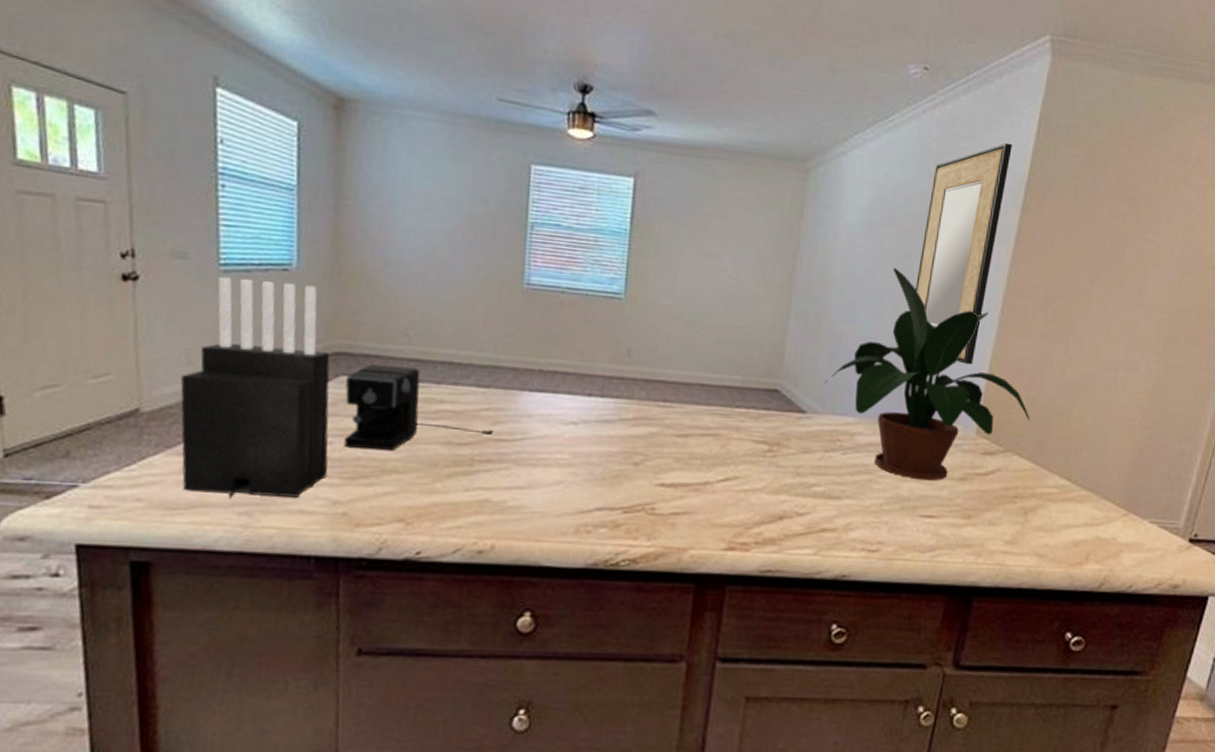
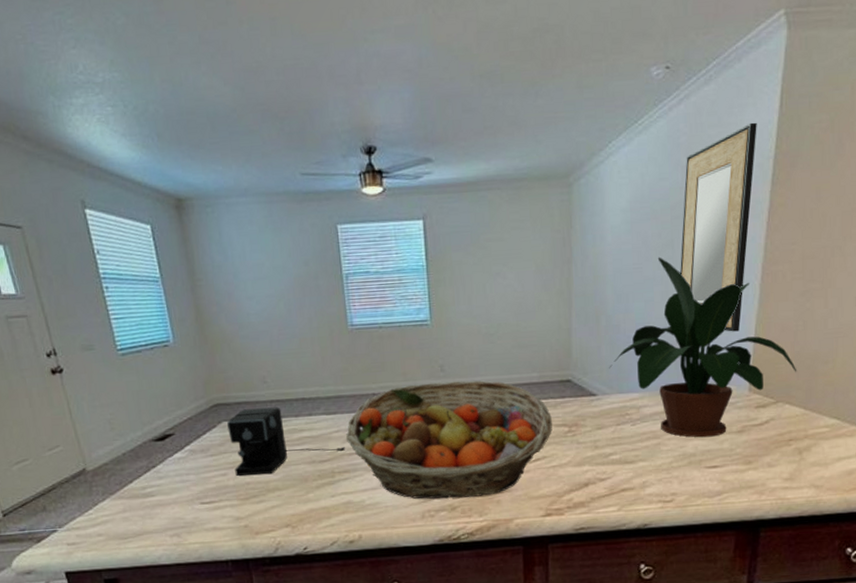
knife block: present [180,276,330,499] -> none [109,355,228,526]
fruit basket: none [497,367,751,515] -> present [346,380,553,499]

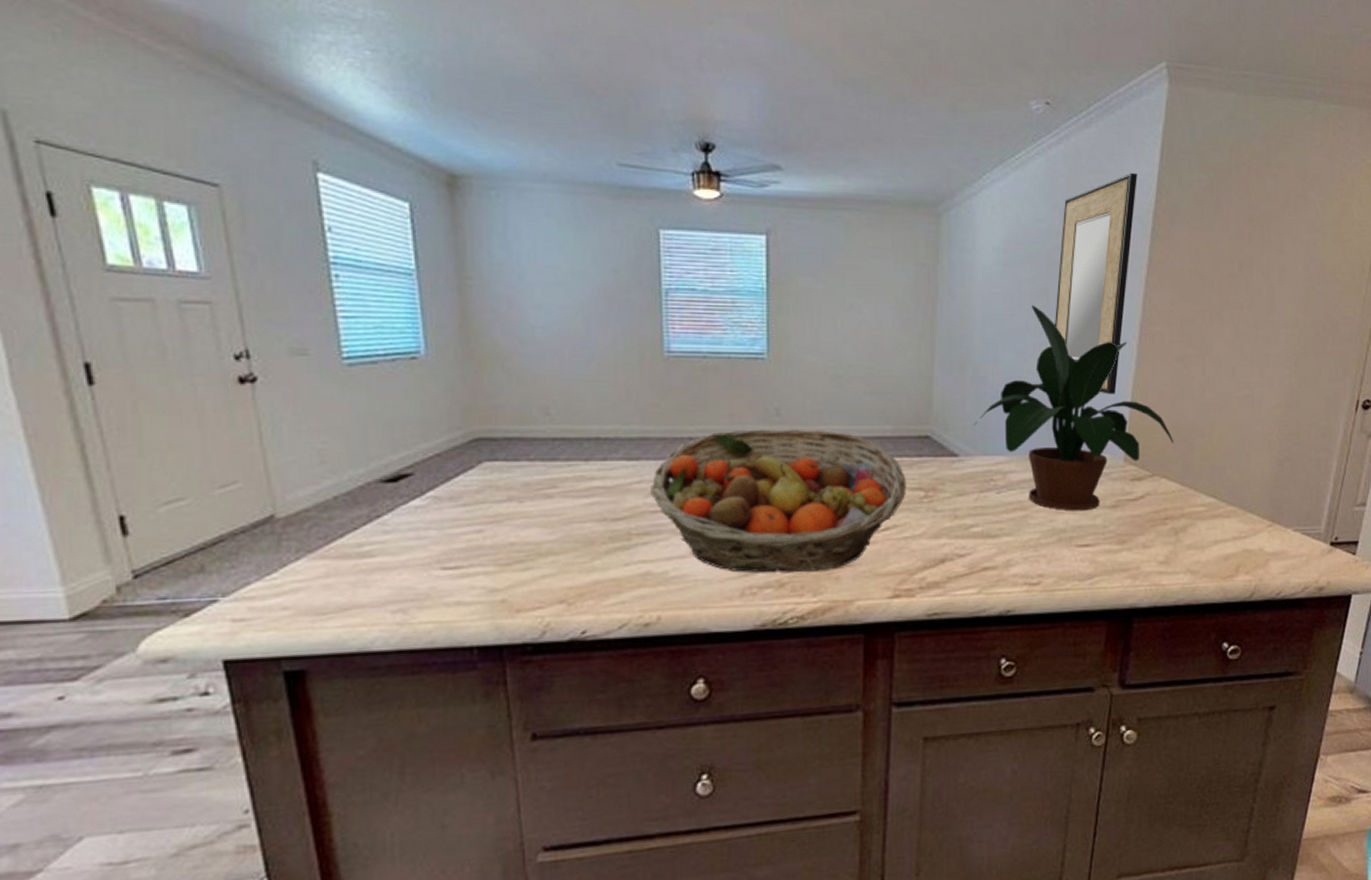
coffee maker: present [227,407,345,477] -> none [491,447,648,535]

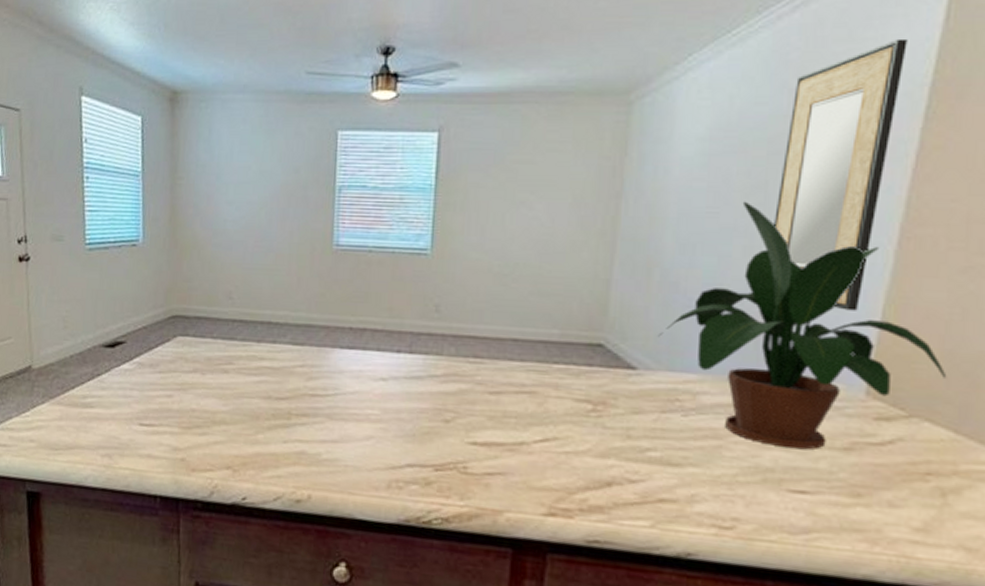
fruit basket: present [651,429,906,573] -> none [311,323,572,475]

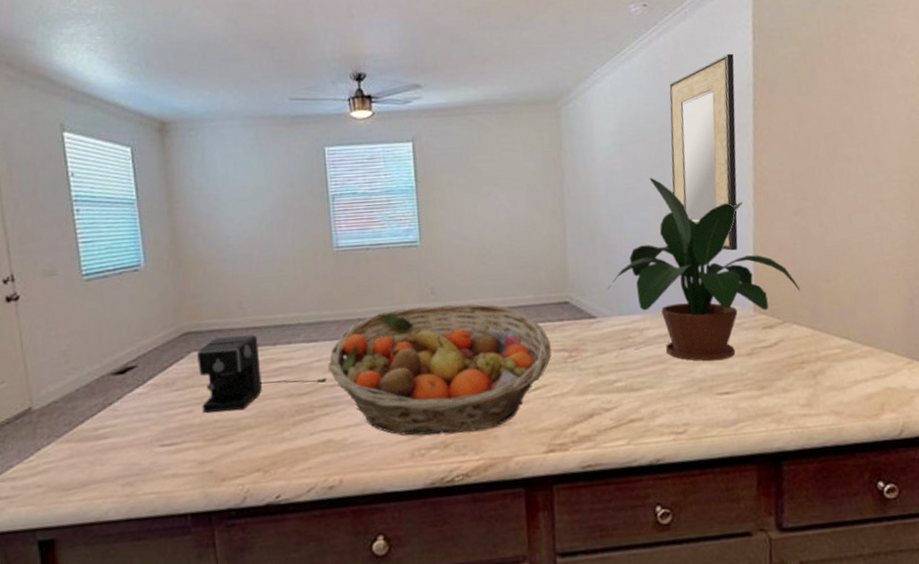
coffee maker: none [181,325,308,404] -> present [197,334,327,414]
fruit basket: none [311,323,572,475] -> present [328,303,552,436]

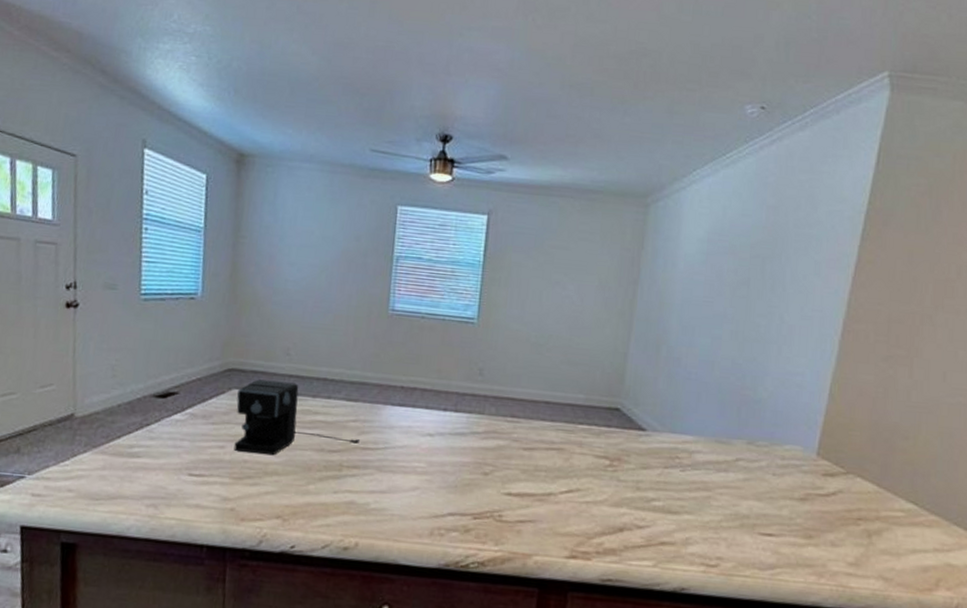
fruit basket: present [328,303,552,436] -> none [363,384,593,522]
potted plant: present [607,177,801,361] -> none [664,294,873,500]
home mirror: present [669,53,738,251] -> none [754,174,851,388]

